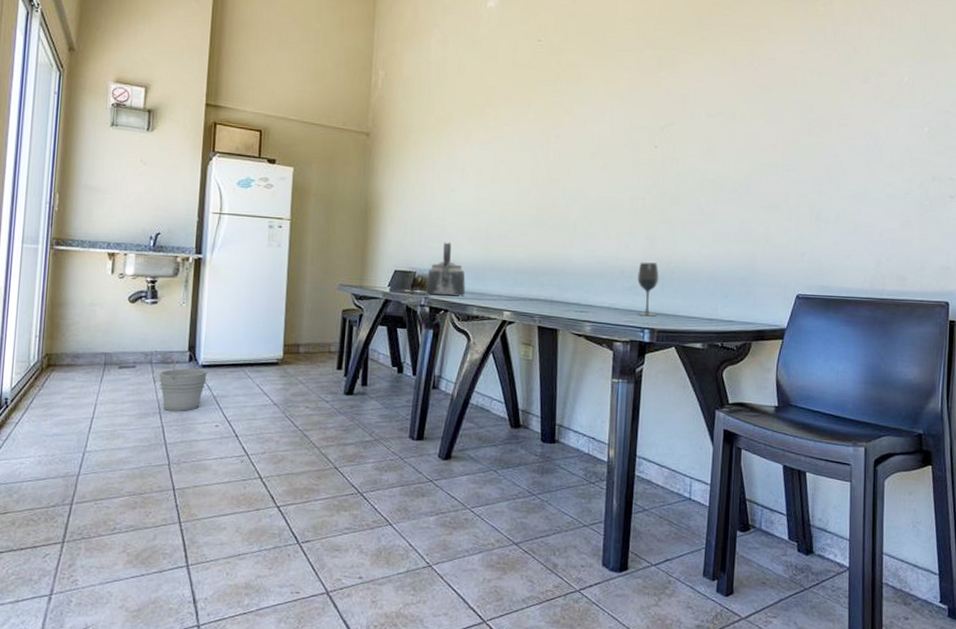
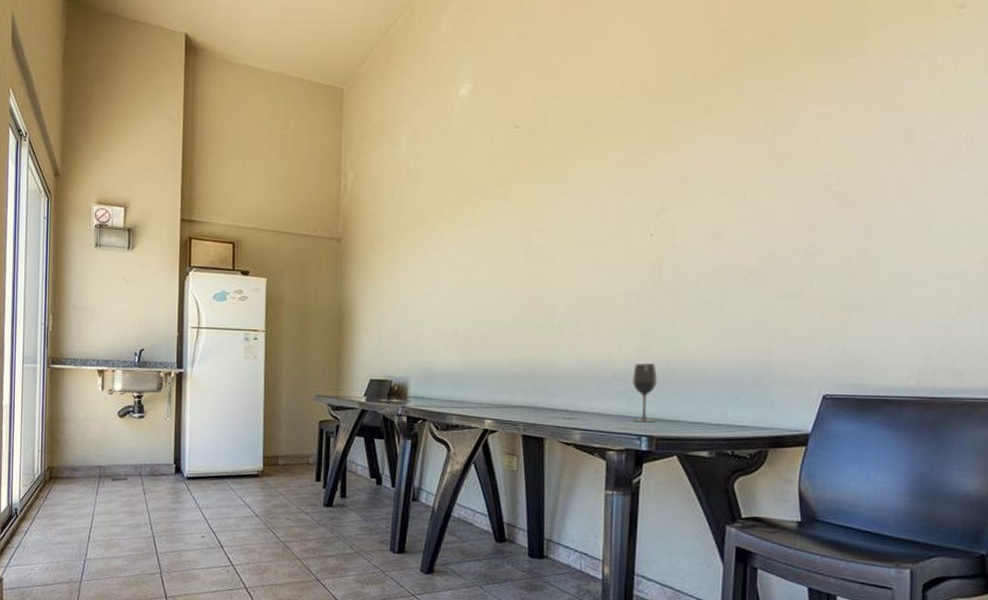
bucket: present [159,350,208,412] -> none [148,462,192,523]
kettle: present [426,242,466,296] -> none [403,349,444,405]

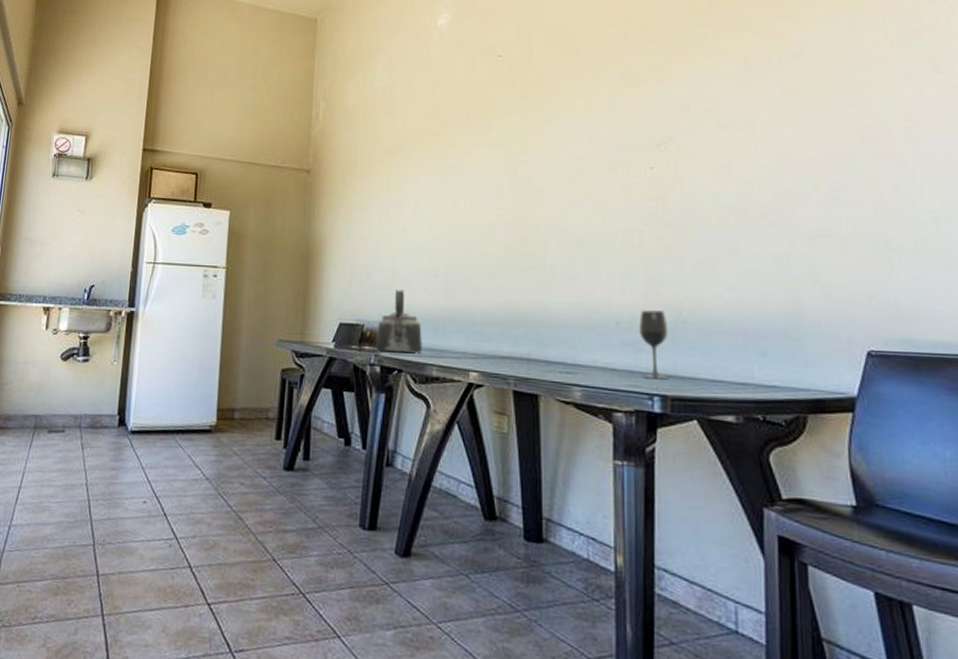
kettle: none [403,349,444,405] -> present [376,289,422,354]

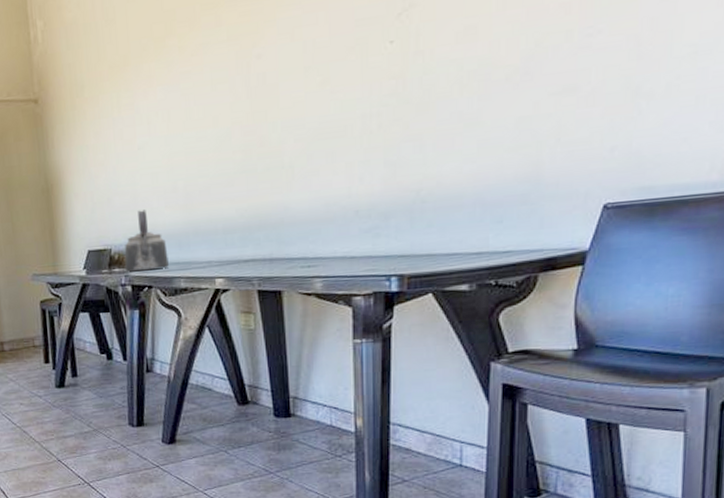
wine glass: present [639,310,669,380] -> none [378,193,407,262]

